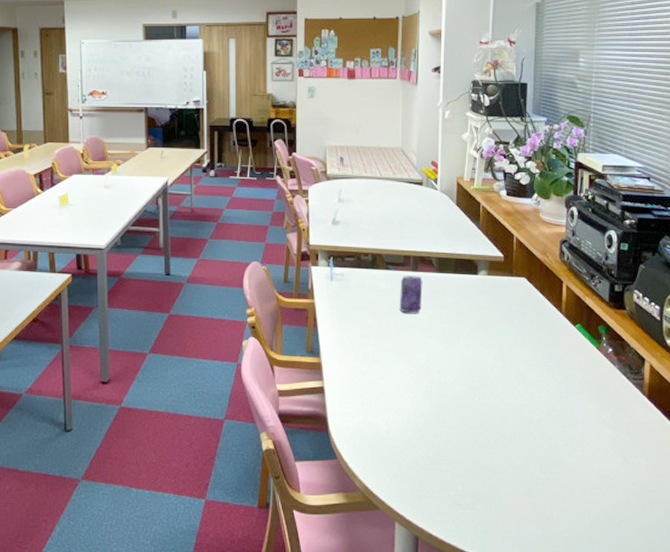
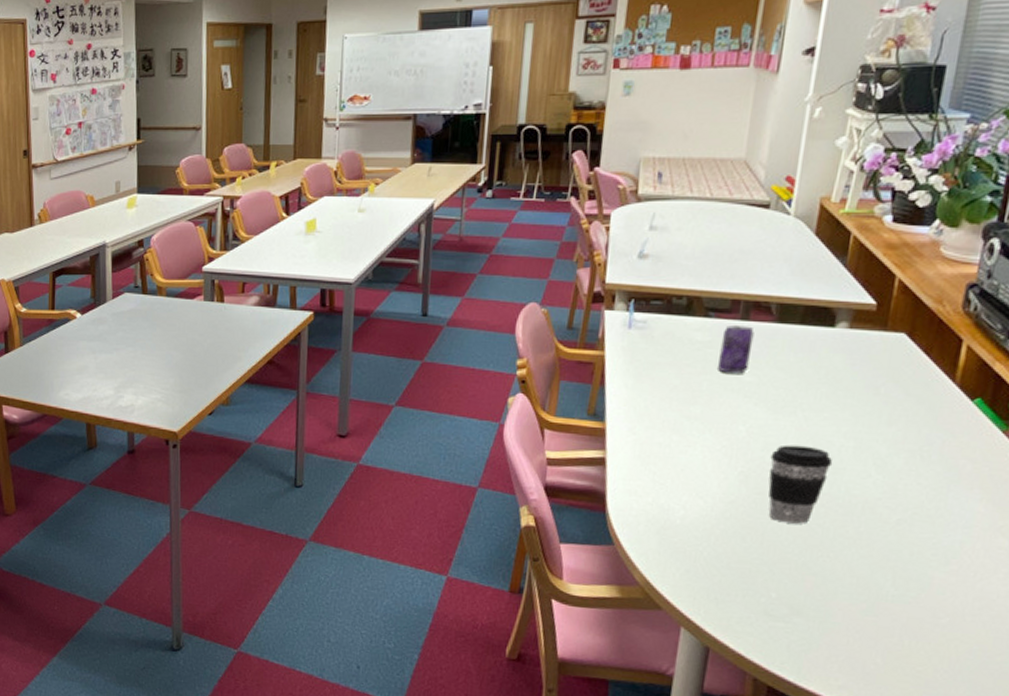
coffee cup: none [445,367,489,429] -> present [768,445,833,524]

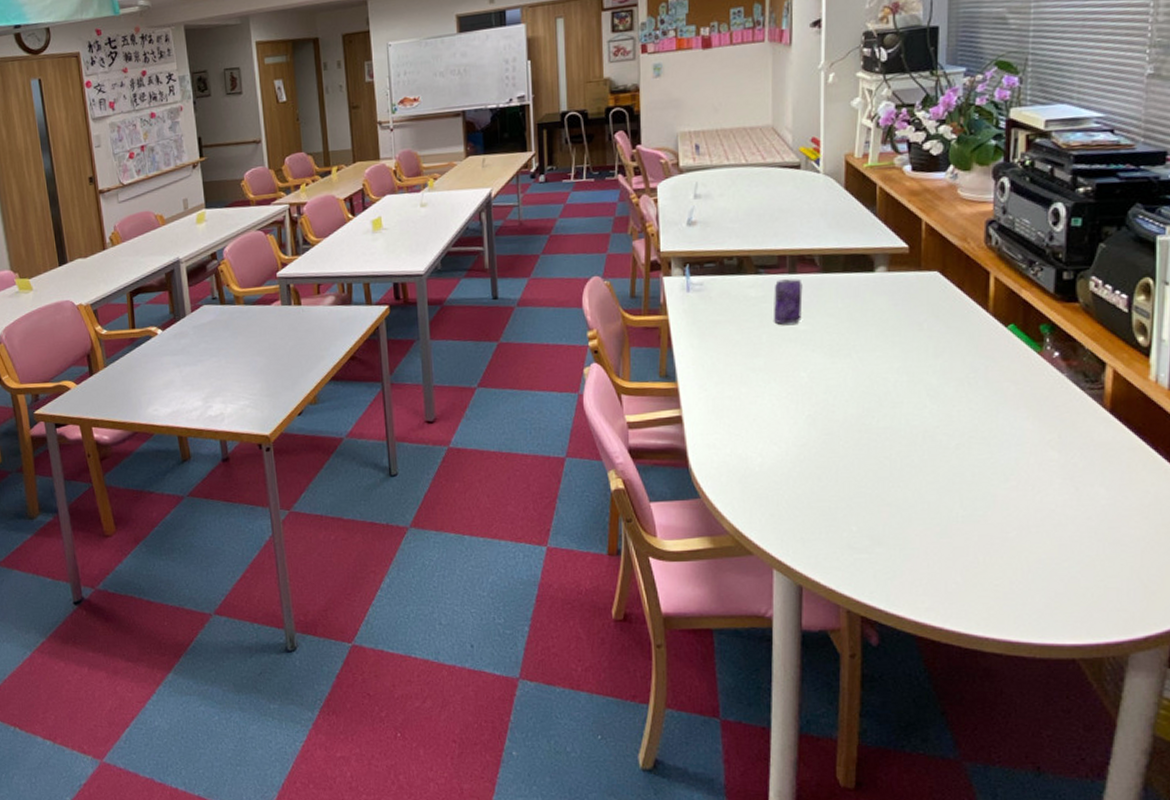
coffee cup: present [768,445,833,524] -> none [833,384,891,459]

